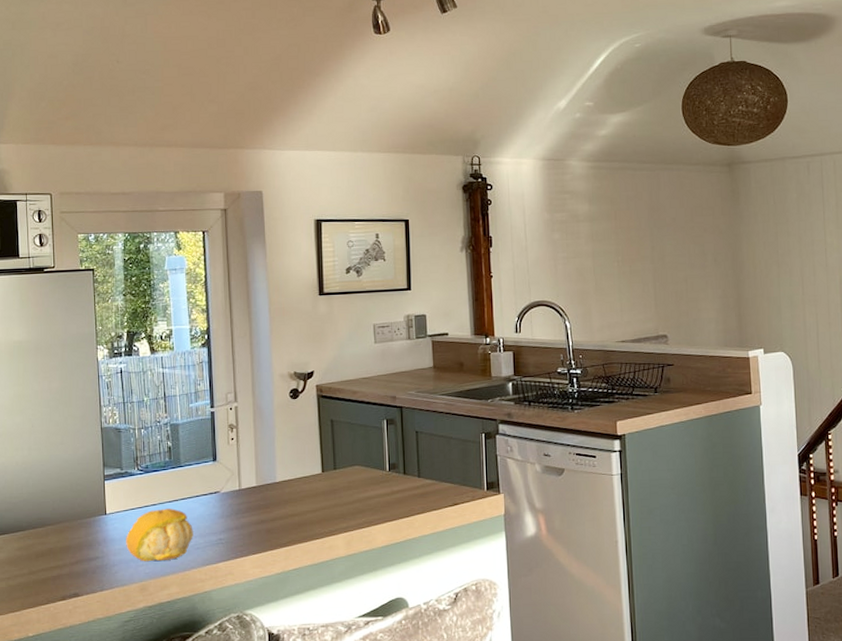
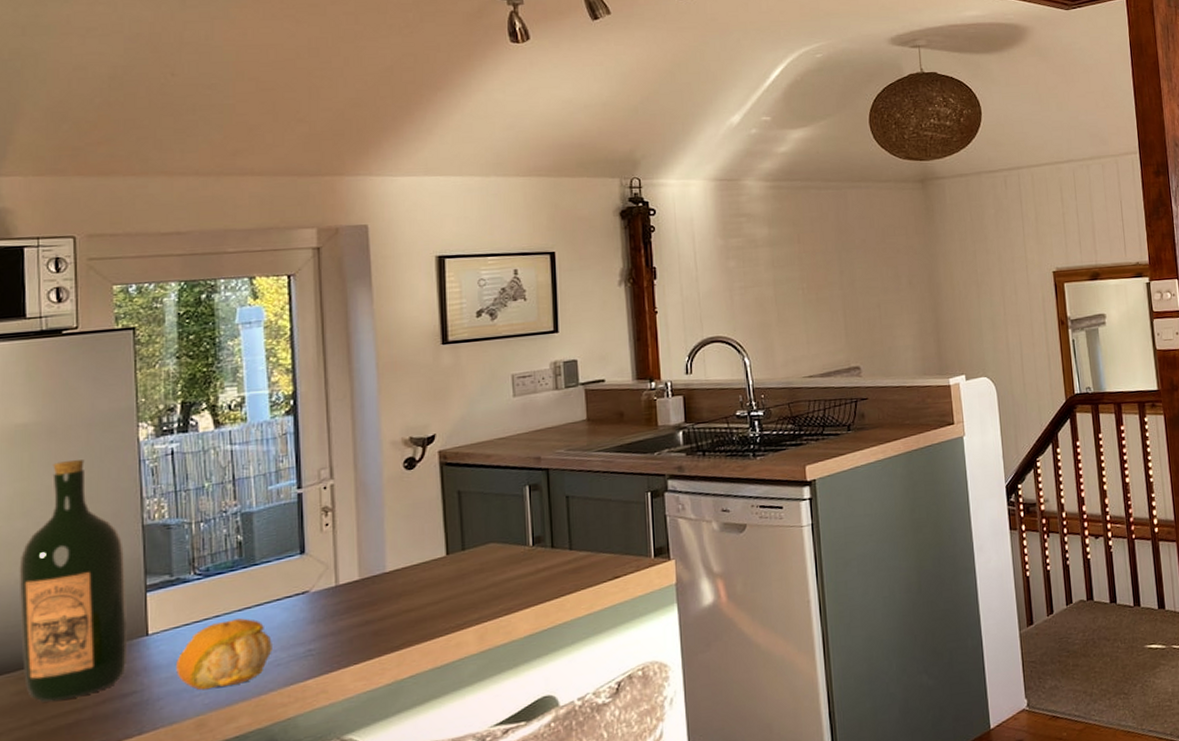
wine bottle: none [18,371,92,559] -> present [19,459,127,702]

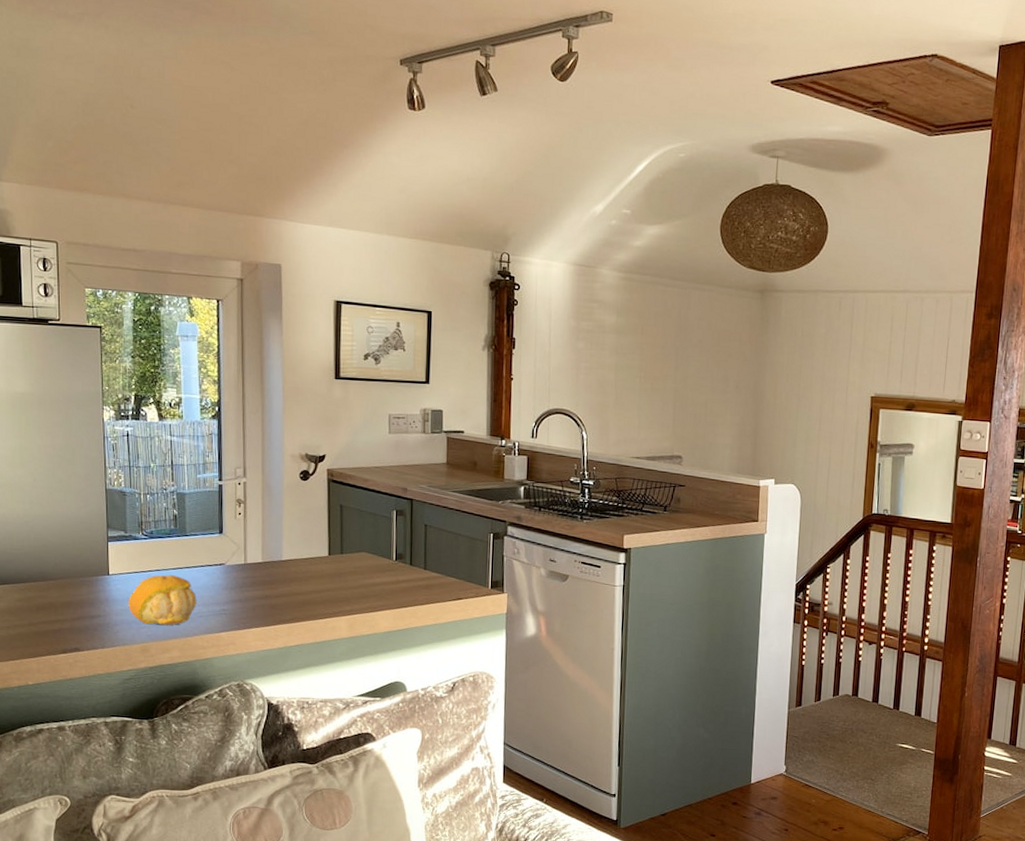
wine bottle: present [19,459,127,702] -> none [19,427,94,612]

